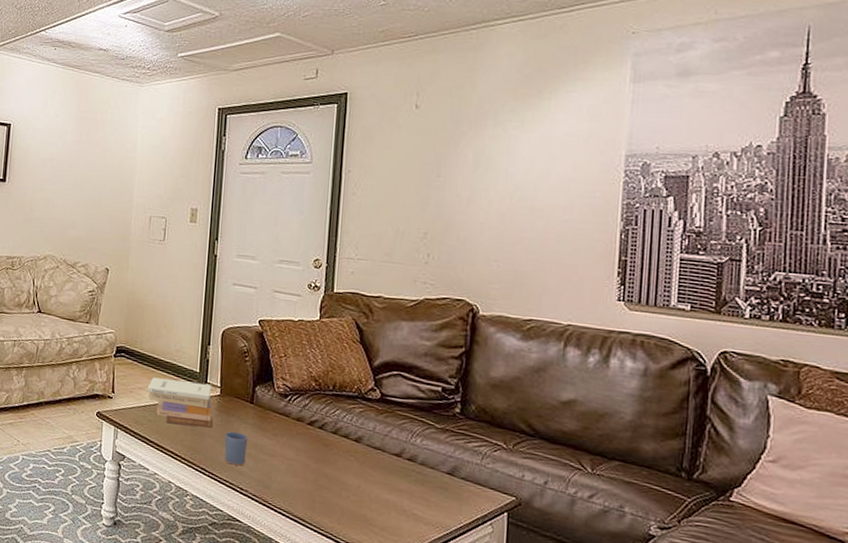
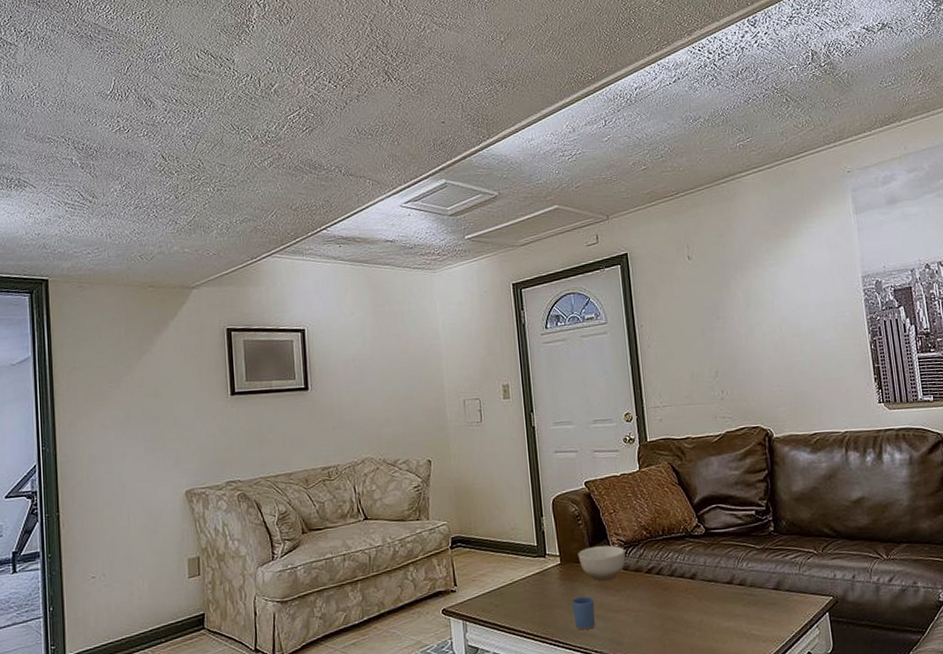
books: present [147,377,213,428] -> none [489,555,558,604]
bowl: none [239,385,291,423] -> present [578,545,626,581]

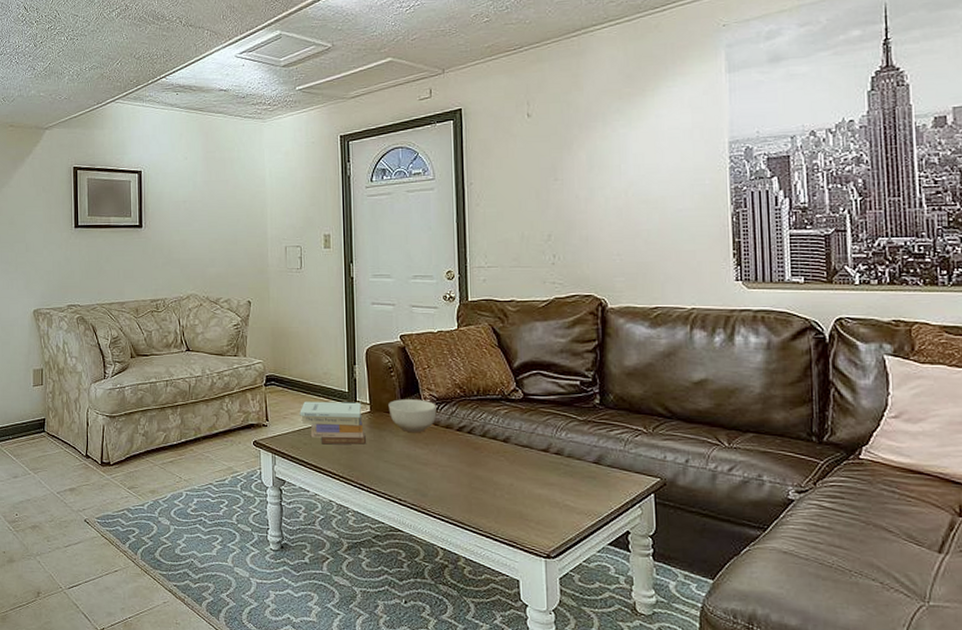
books: none [489,555,558,604] -> present [300,401,366,445]
mug: present [572,596,595,630] -> none [379,445,402,478]

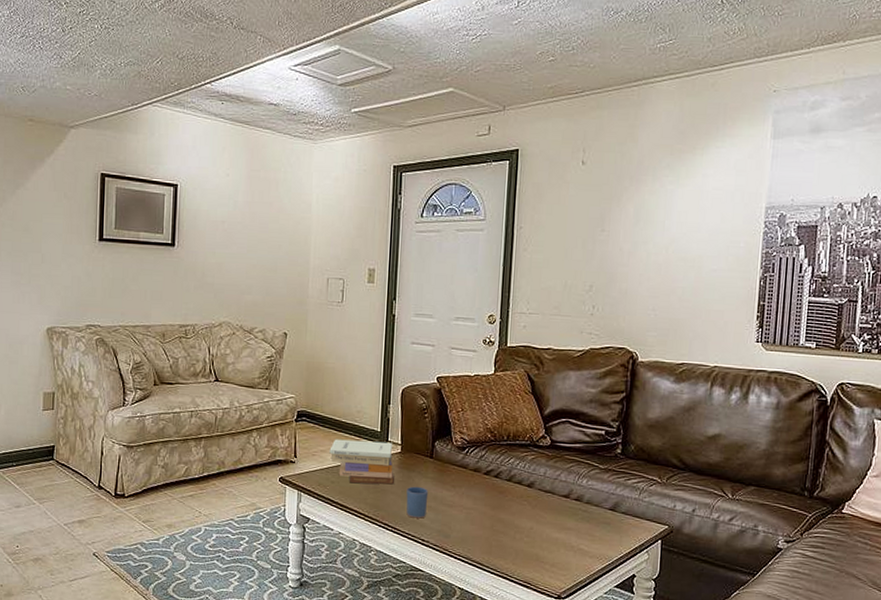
mug: none [379,445,402,478] -> present [406,486,429,519]
bowl: present [388,399,438,433] -> none [419,441,468,475]

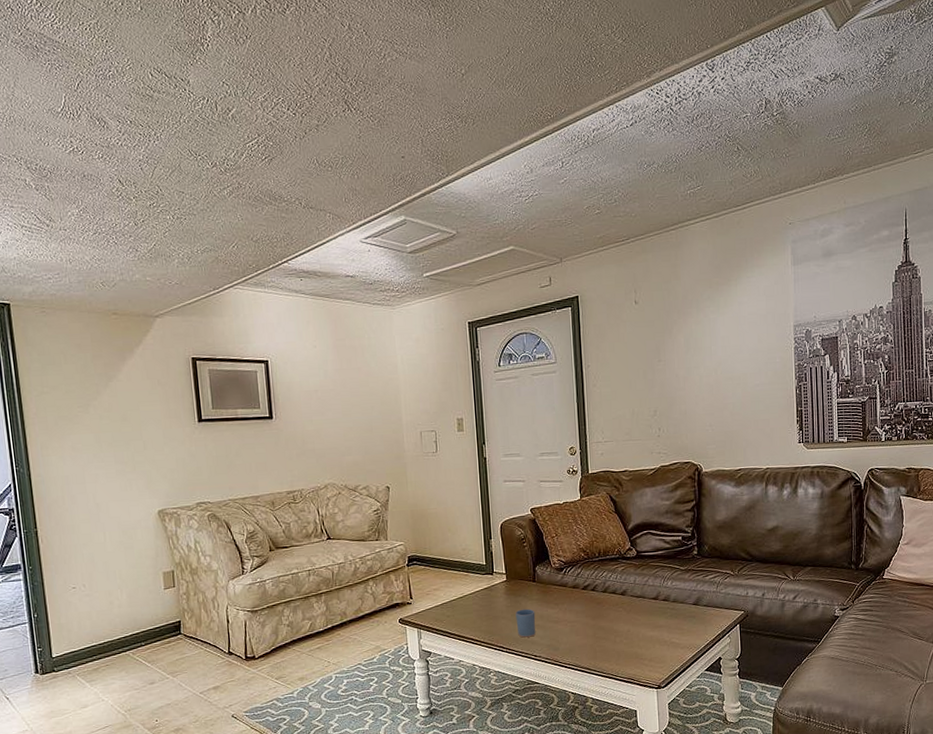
books: present [329,439,394,485] -> none [441,573,504,615]

